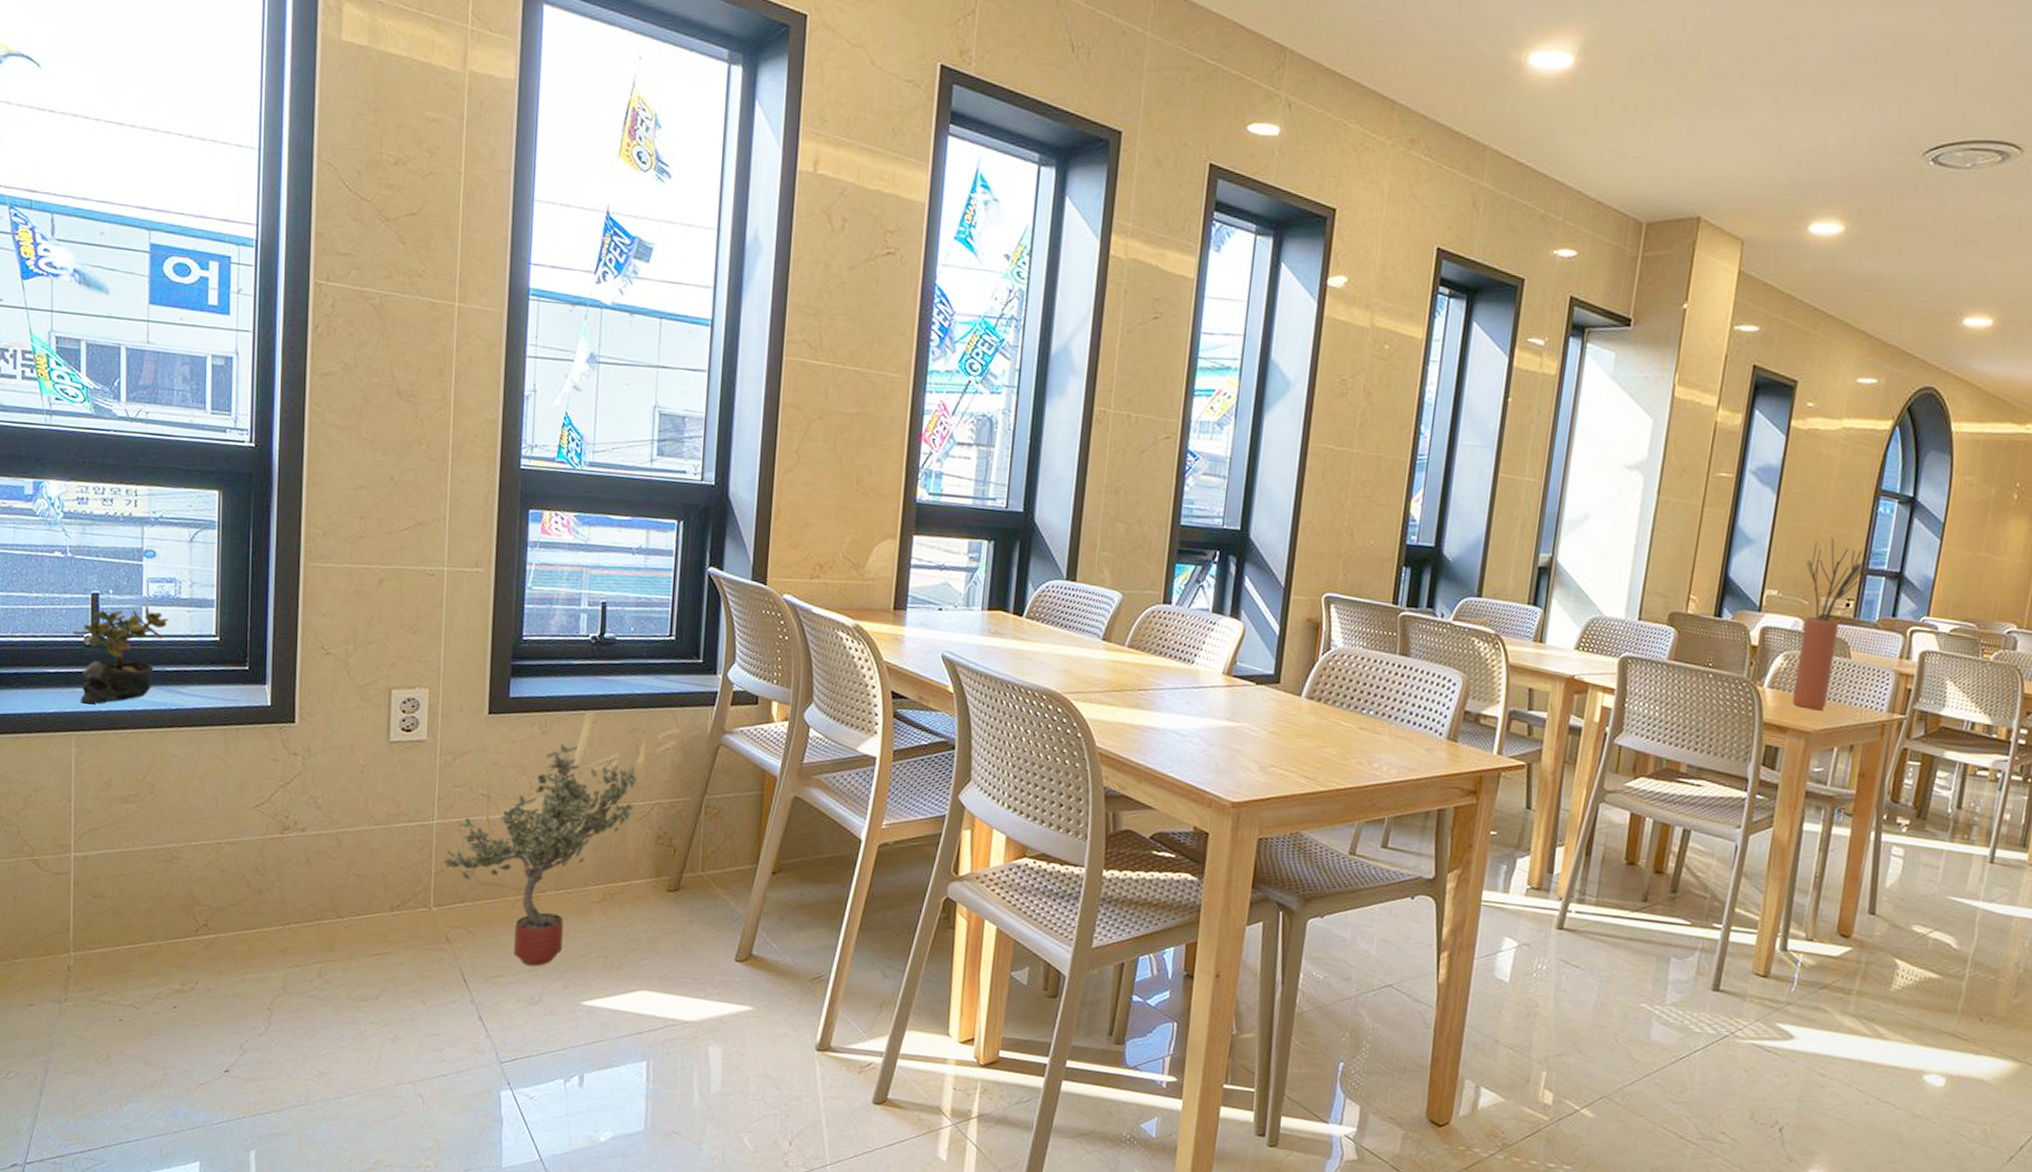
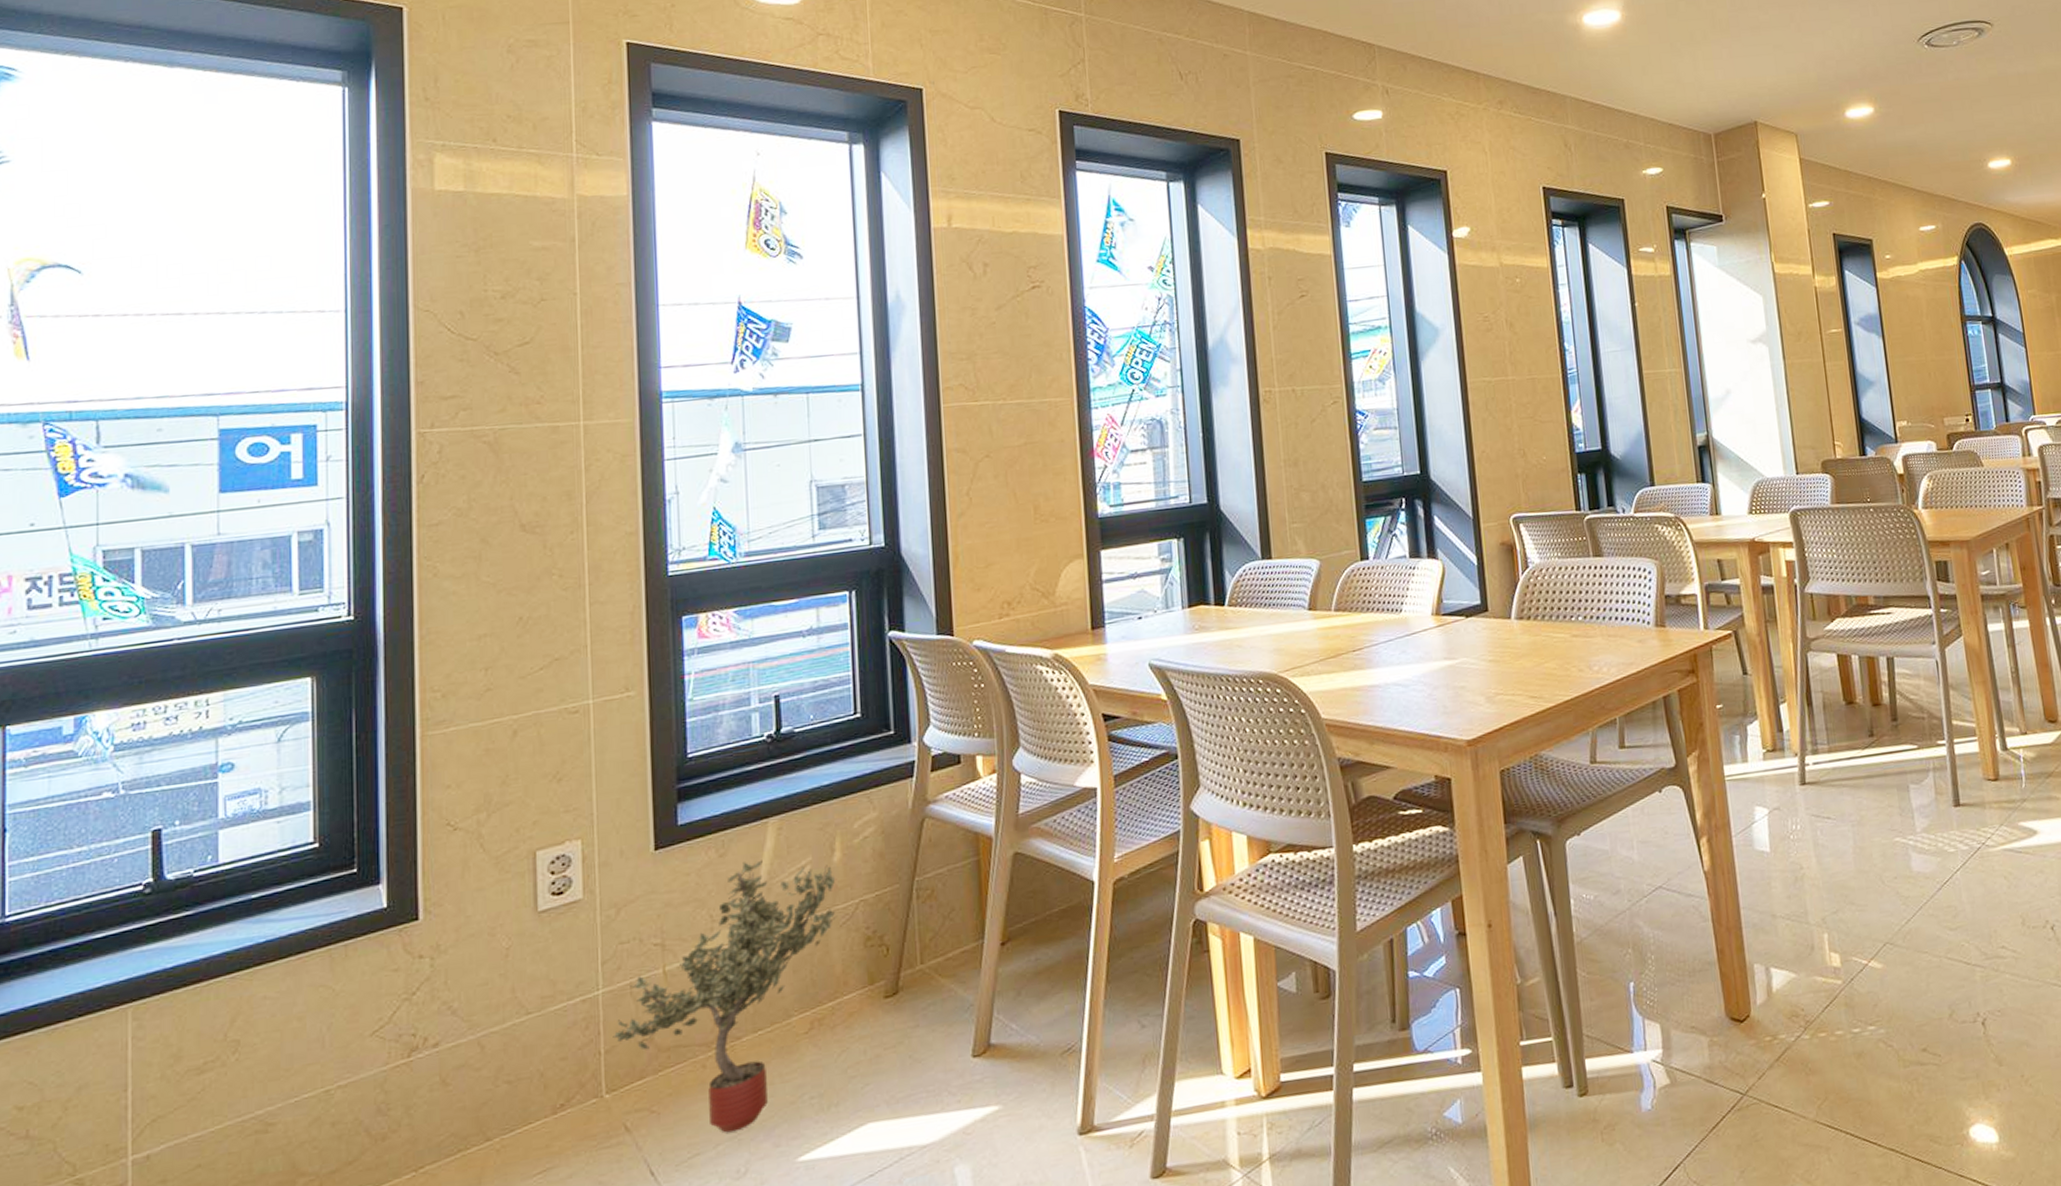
succulent plant: present [71,606,169,704] -> none [126,828,253,965]
vase: present [1792,538,1876,711] -> none [1923,365,1977,521]

